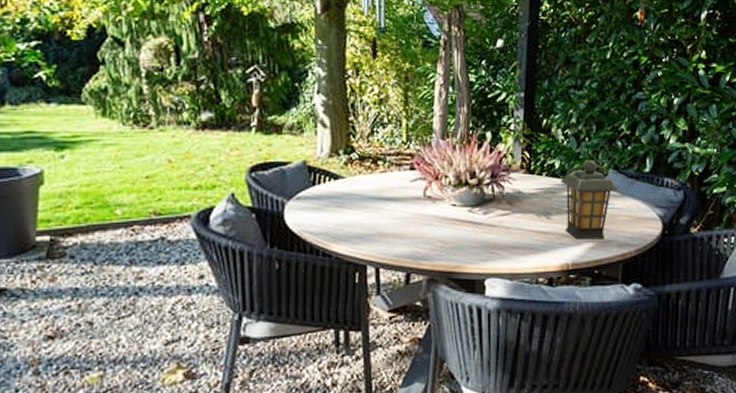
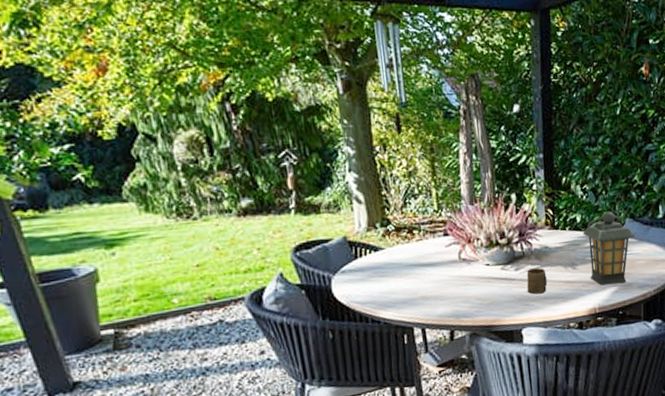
cup: none [494,214,517,243] -> present [526,268,548,295]

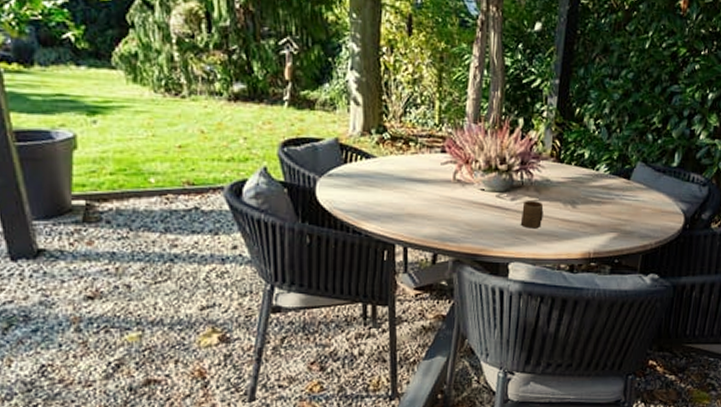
lantern: present [583,211,635,286] -> none [589,151,645,230]

